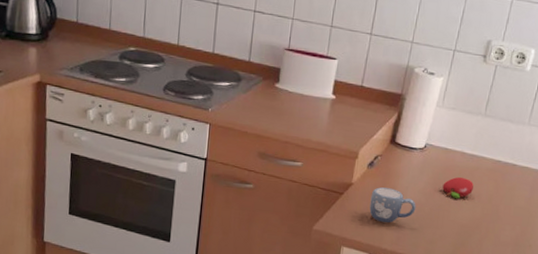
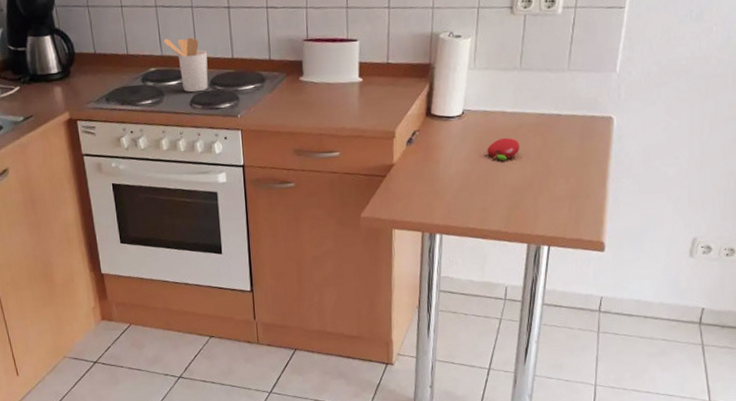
utensil holder: none [147,21,190,80] -> present [163,37,208,93]
mug: present [369,187,416,223] -> none [414,162,463,199]

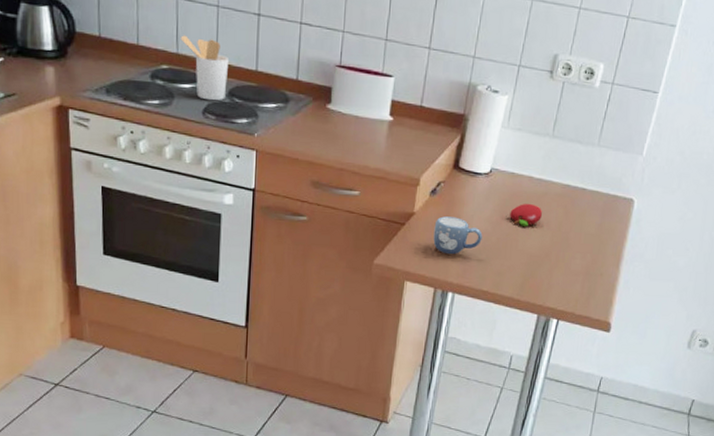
mug: none [414,162,463,199] -> present [433,216,483,255]

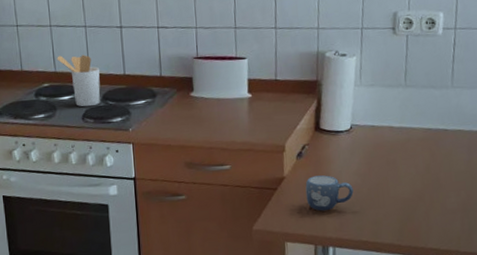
fruit: present [510,203,542,226] -> none [376,151,409,174]

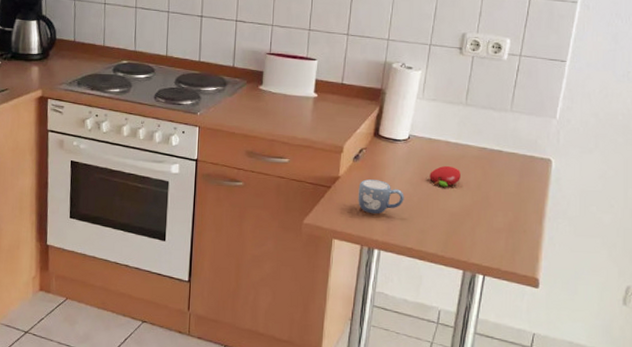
utensil holder: present [57,54,101,107] -> none [138,36,177,87]
fruit: none [376,151,409,174] -> present [429,165,461,187]

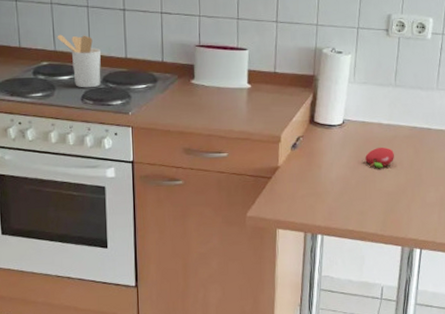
utensil holder: none [138,36,177,87] -> present [57,34,102,88]
mug: present [358,179,404,215] -> none [298,166,343,201]

